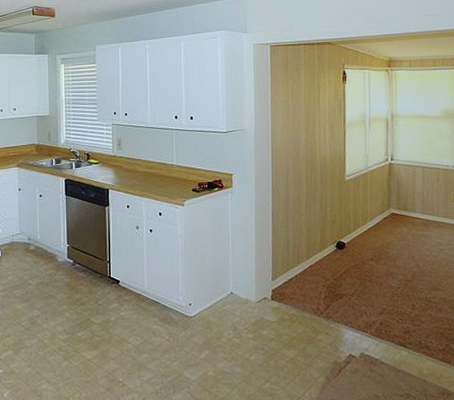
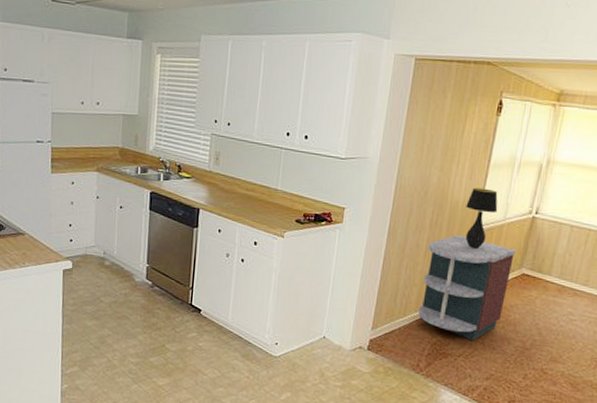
storage cabinet: none [308,186,382,279] -> present [417,235,516,341]
table lamp: none [332,144,360,196] -> present [465,187,498,249]

